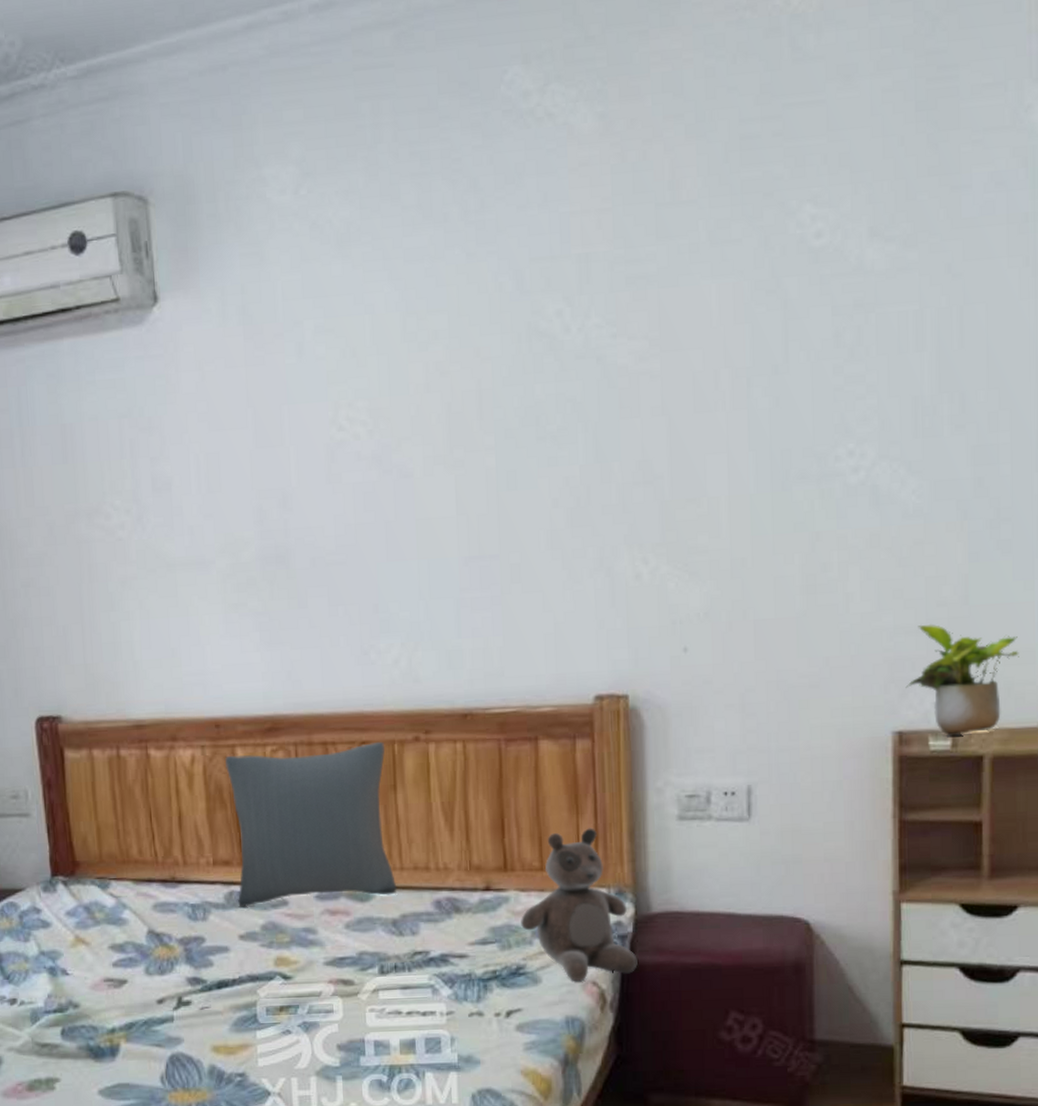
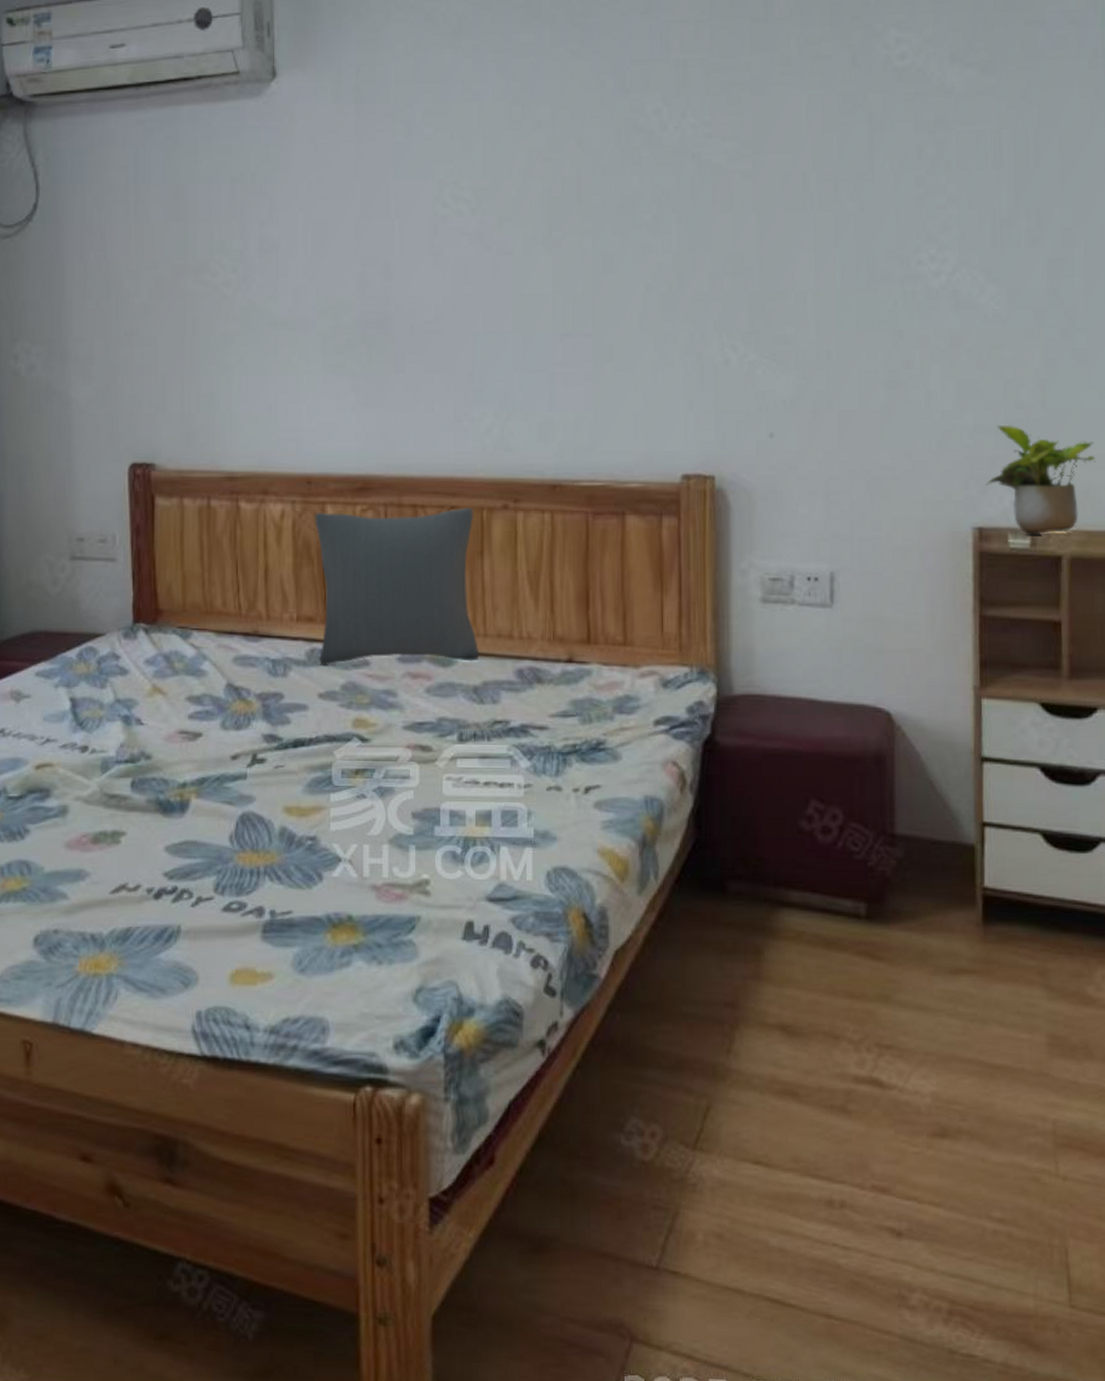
stuffed animal: present [521,828,638,982] -> none [603,605,718,761]

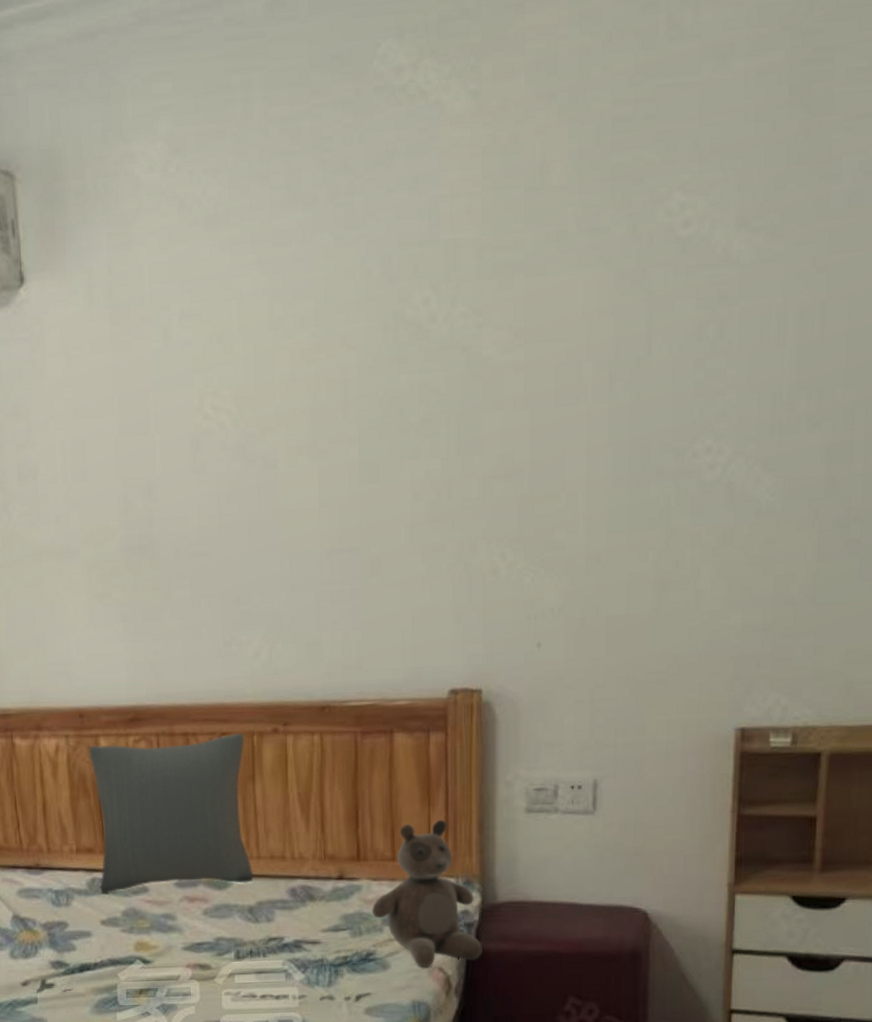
stuffed animal: none [603,605,718,761] -> present [372,819,482,968]
potted plant: present [985,424,1095,535] -> none [750,622,861,733]

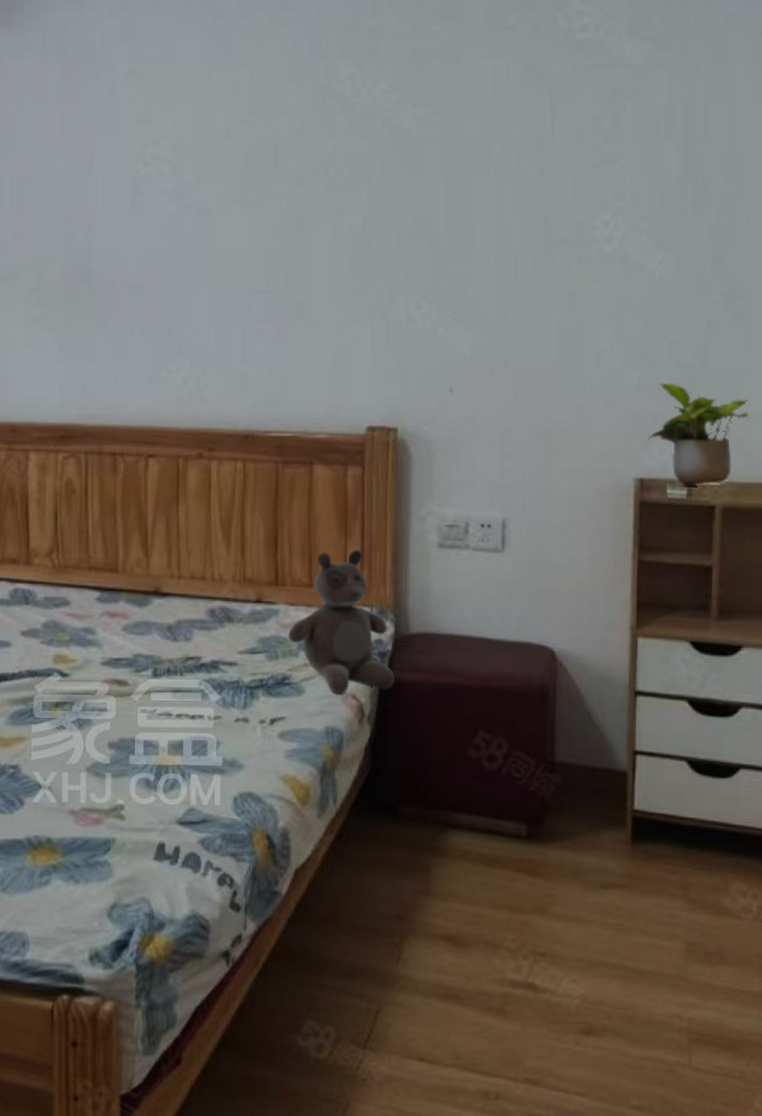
pillow: present [88,733,254,894] -> none [18,455,174,605]
potted plant: none [750,622,861,733] -> present [647,382,749,486]

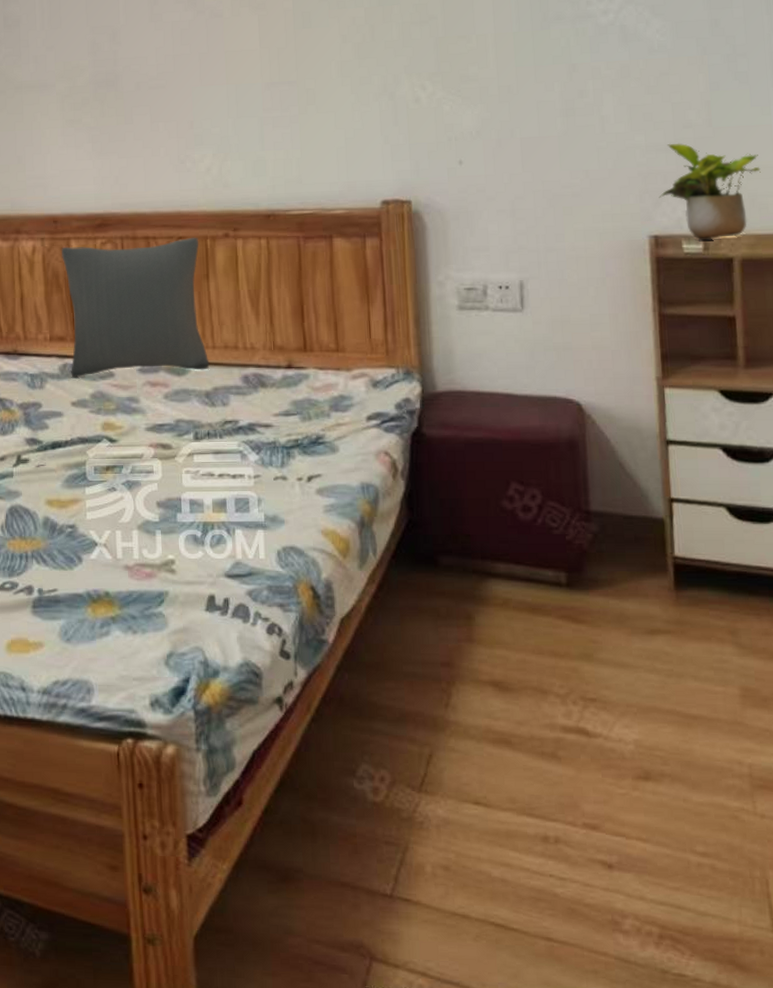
pillow: none [18,455,174,605] -> present [60,237,210,378]
stuffed animal: present [288,549,395,695] -> none [319,315,425,452]

